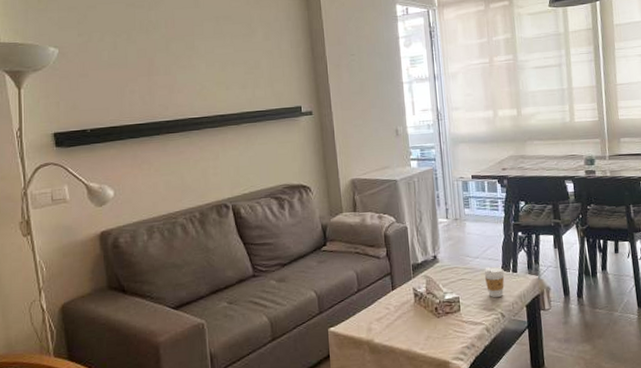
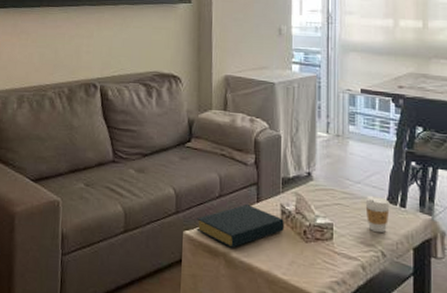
hardback book: none [339,294,418,336] -> present [196,204,284,248]

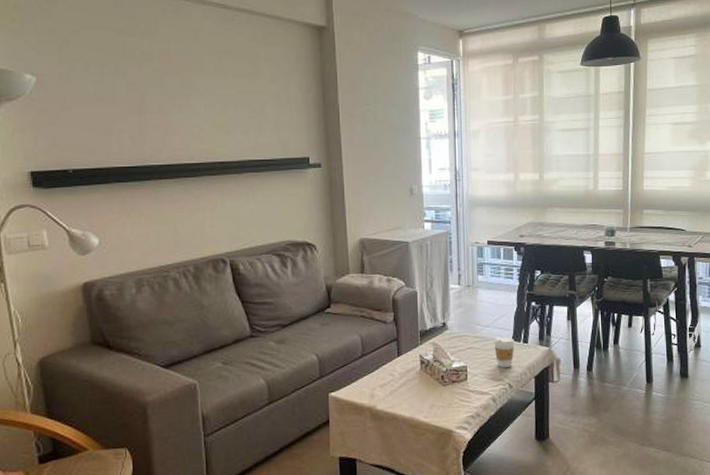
hardback book: present [196,204,284,248] -> none [341,360,424,402]

